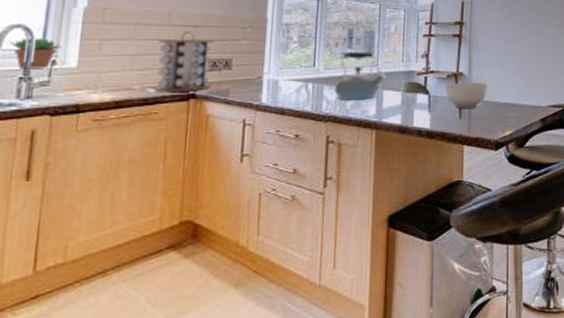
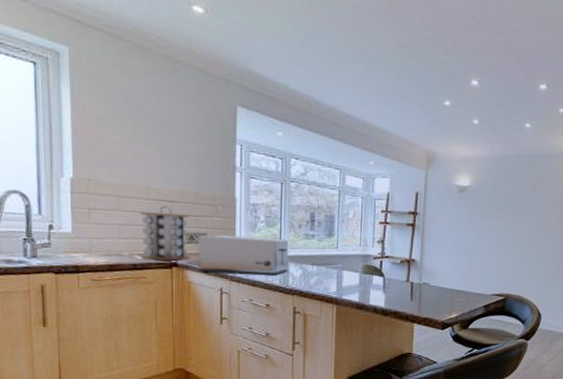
succulent plant: present [10,36,62,69] -> none [10,202,56,232]
toaster: none [219,59,324,103] -> present [198,234,289,276]
kettle: present [334,51,388,100] -> none [299,234,347,278]
bowl: present [446,82,488,108] -> none [399,268,438,292]

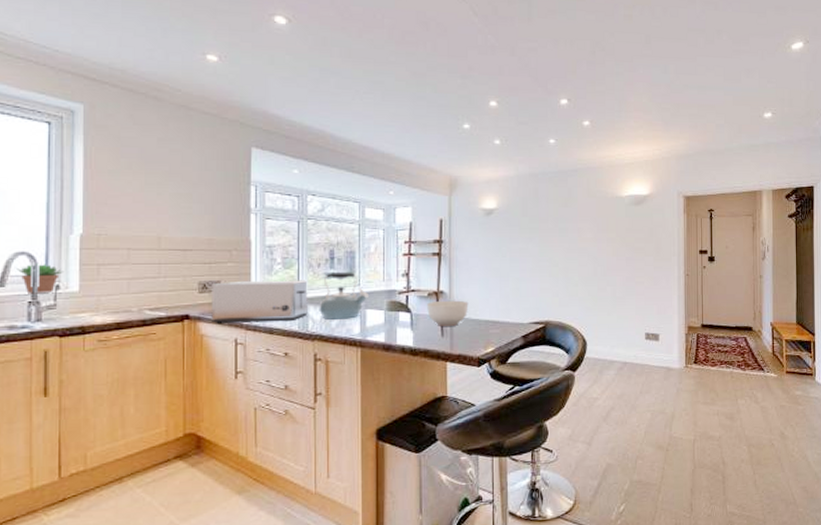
succulent plant: none [10,202,56,232] -> present [17,262,63,294]
spice rack: present [141,205,190,262] -> none [151,255,203,315]
kettle: none [299,234,347,278] -> present [319,271,370,320]
bowl: none [399,268,438,292] -> present [427,300,469,326]

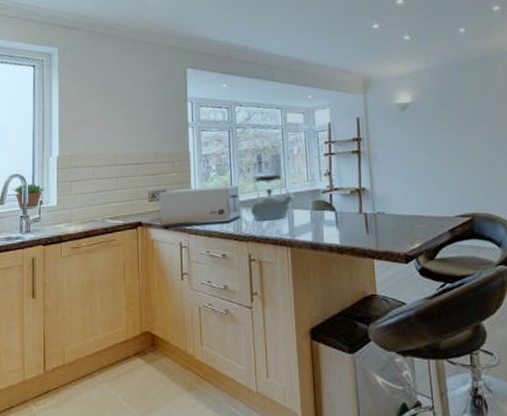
bowl: present [427,300,469,326] -> none [350,196,391,223]

